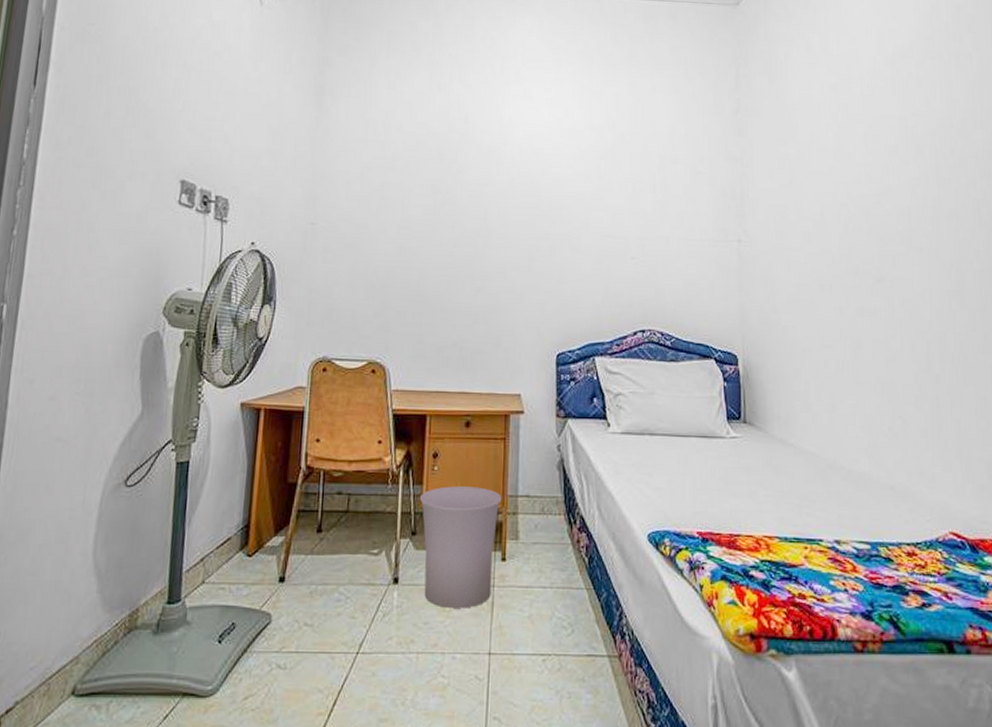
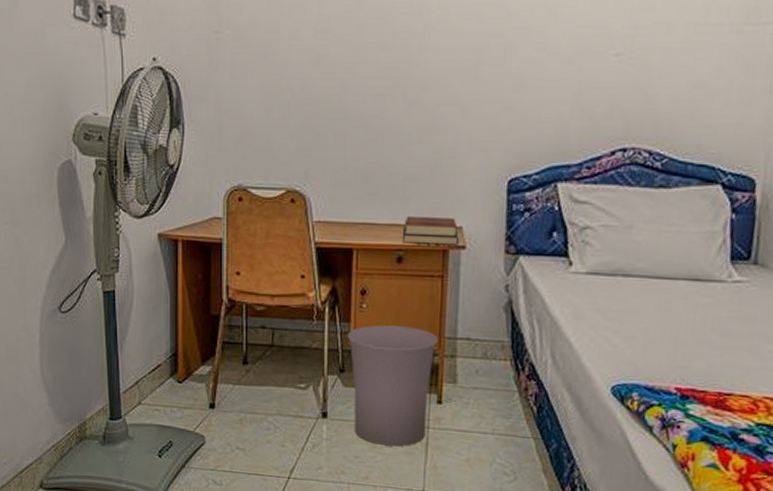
books: none [469,385,518,411] -> present [401,217,459,246]

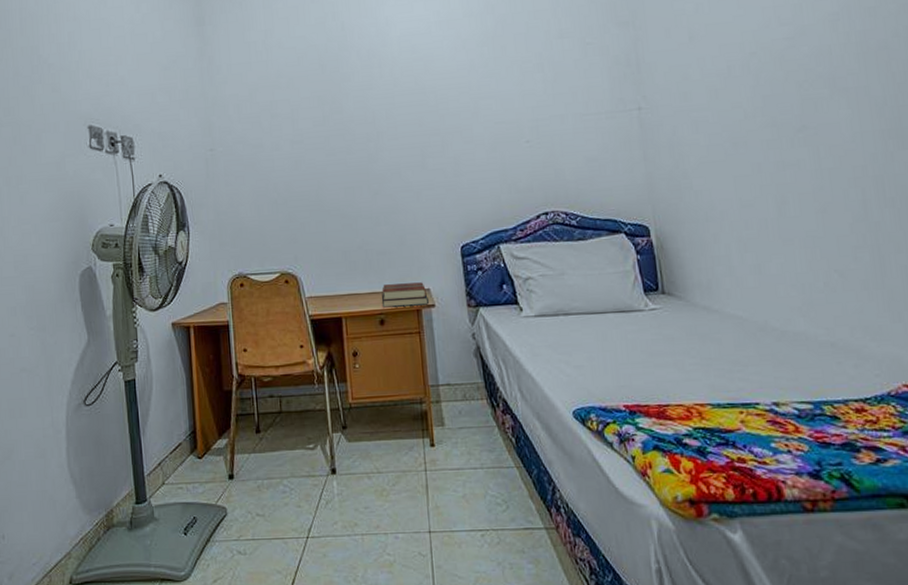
waste bin: present [348,325,439,447] -> none [346,380,425,493]

